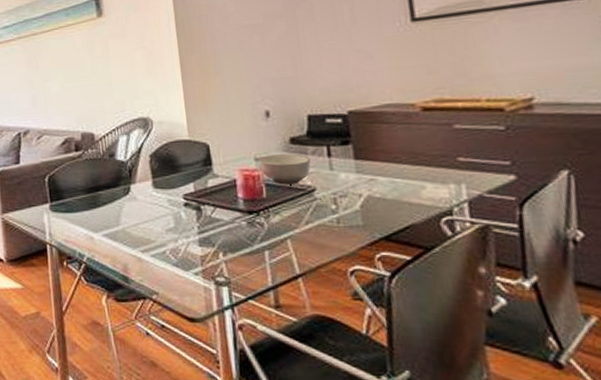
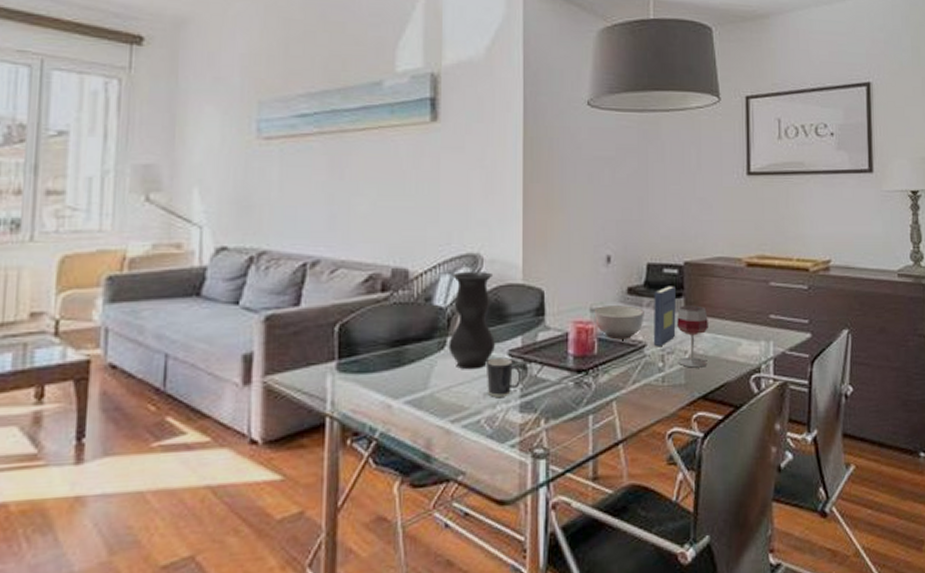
vase: none [129,131,171,211] -> present [448,271,495,370]
mug: none [164,201,198,233] -> present [485,357,522,397]
book: none [318,134,348,191] -> present [653,285,676,347]
wineglass: none [346,151,385,210] -> present [677,305,708,368]

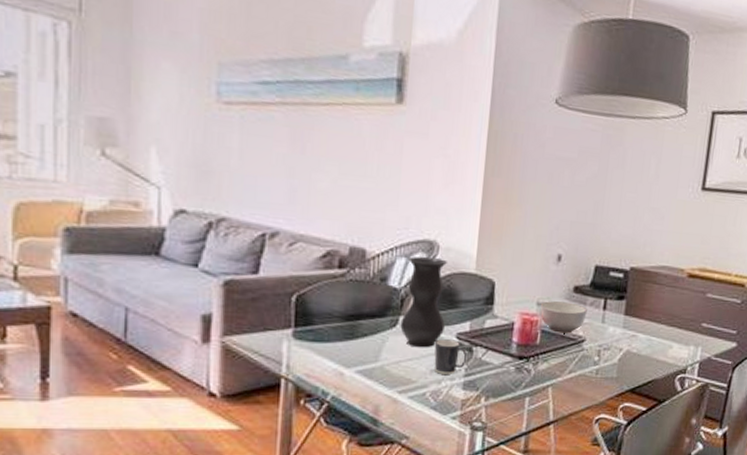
book: present [653,285,676,347] -> none [591,288,619,343]
wineglass: present [677,305,708,368] -> none [612,307,646,365]

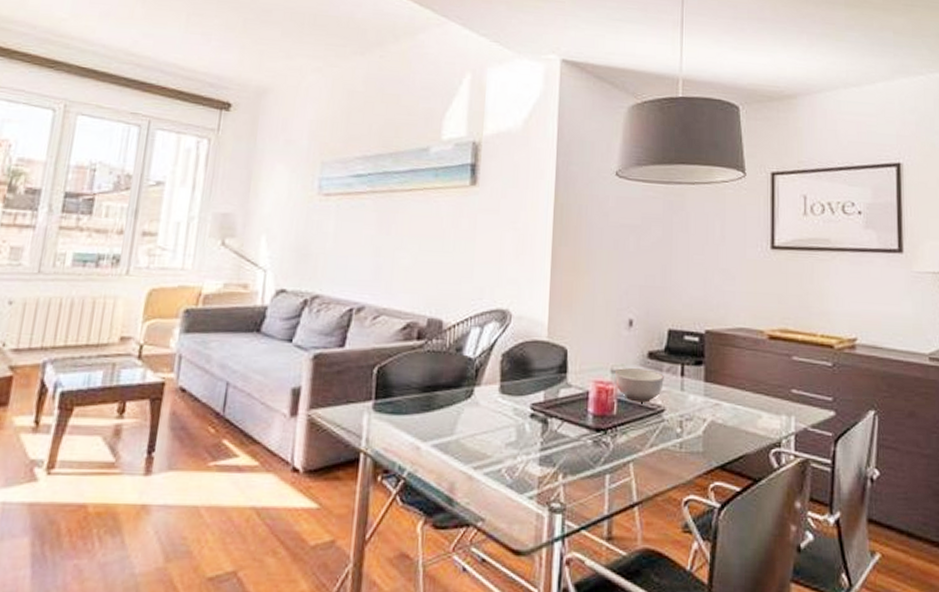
vase: present [400,256,447,348] -> none [475,325,519,420]
mug: present [434,339,468,374] -> none [509,410,543,449]

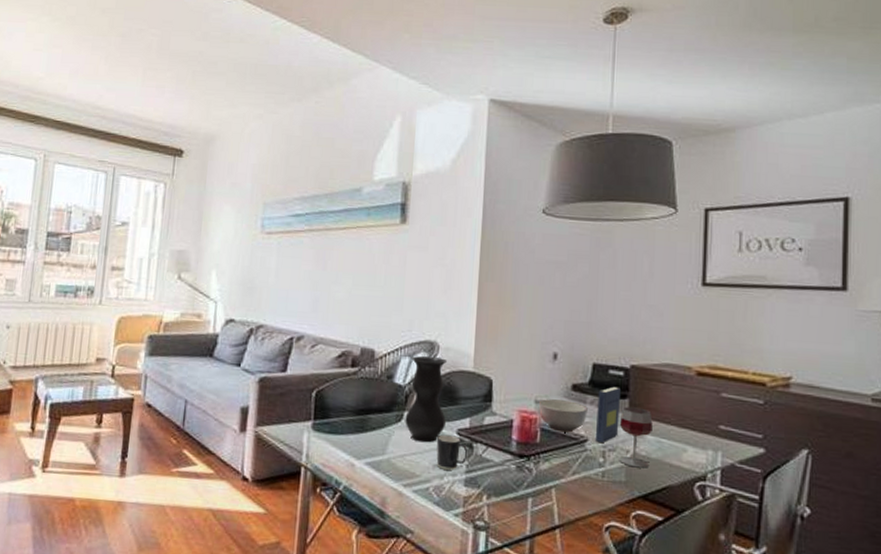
vase: none [475,325,519,420] -> present [405,356,447,443]
mug: none [509,410,543,449] -> present [436,434,468,470]
book: none [672,353,696,413] -> present [595,386,620,444]
wineglass: none [696,373,728,437] -> present [619,406,653,468]

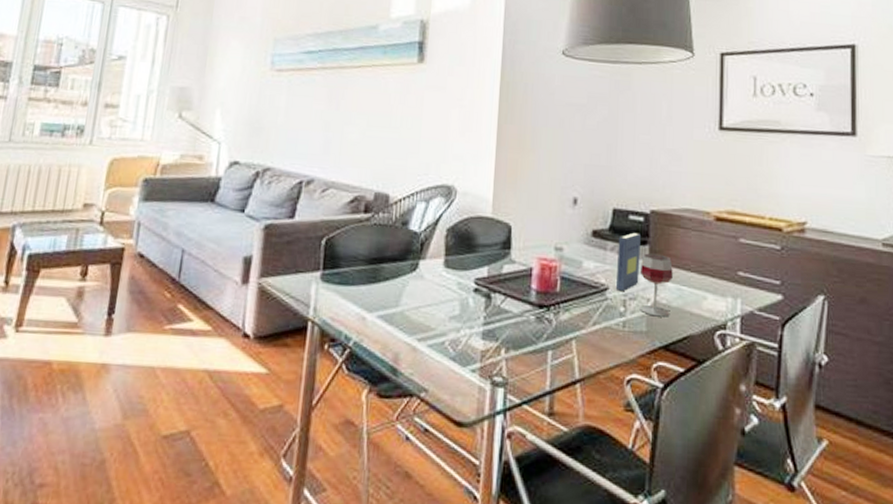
vase: present [405,356,447,443] -> none [420,201,464,294]
mug: present [436,434,468,470] -> none [452,284,486,322]
bowl: present [539,399,588,433] -> none [559,246,608,281]

